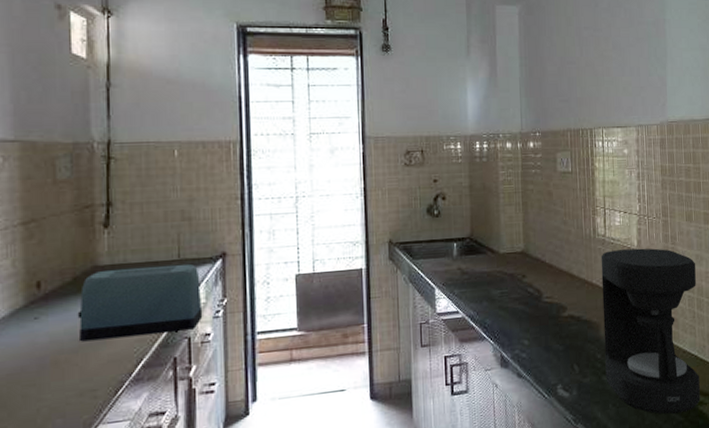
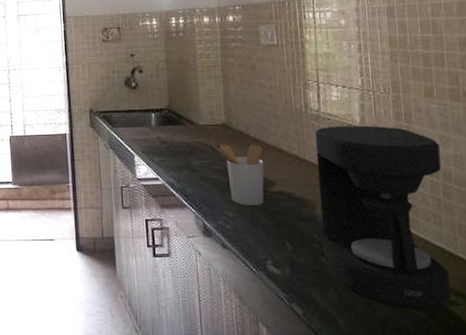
utensil holder: none [511,270,557,333] -> present [212,144,264,206]

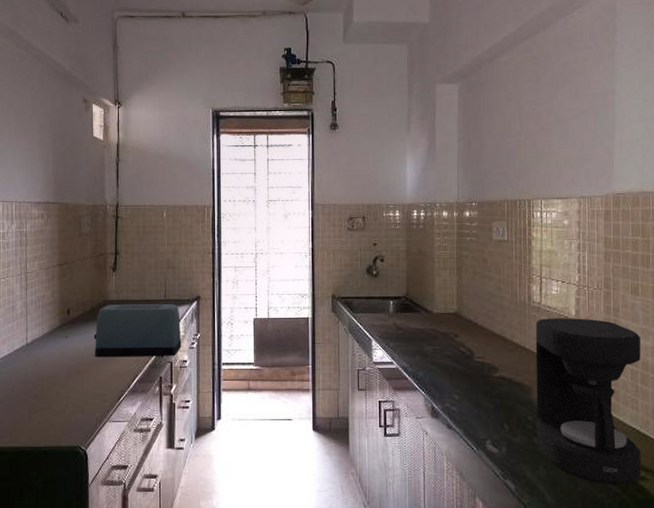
utensil holder: present [212,144,264,206] -> none [444,331,489,389]

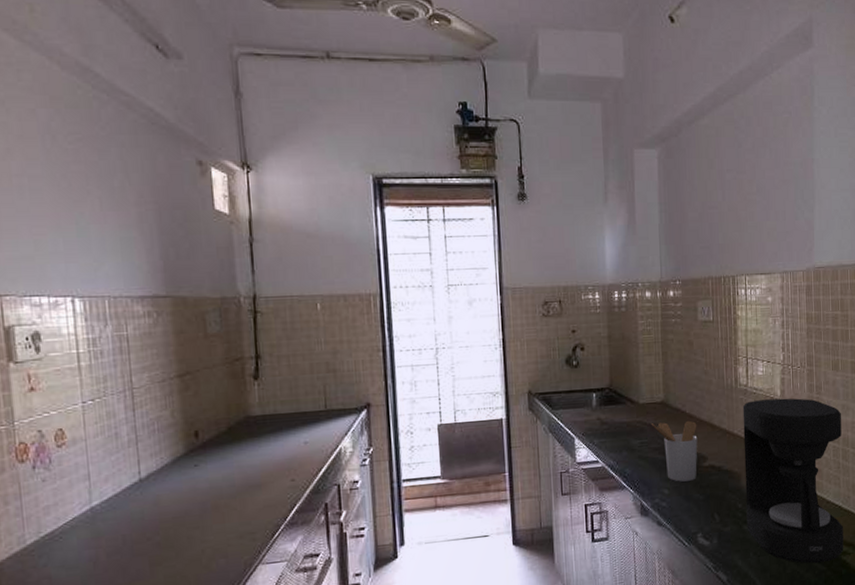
toaster: present [94,303,182,358] -> none [233,414,351,488]
utensil holder: none [444,331,489,389] -> present [651,420,698,482]

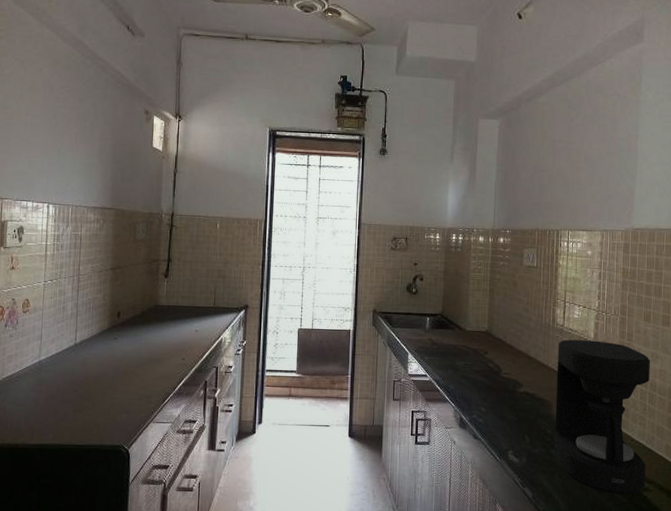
utensil holder: present [651,420,698,482] -> none [474,348,515,403]

